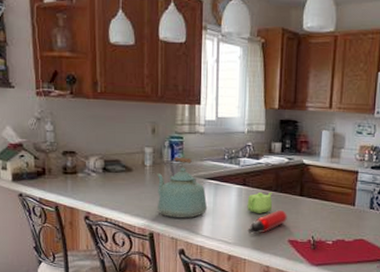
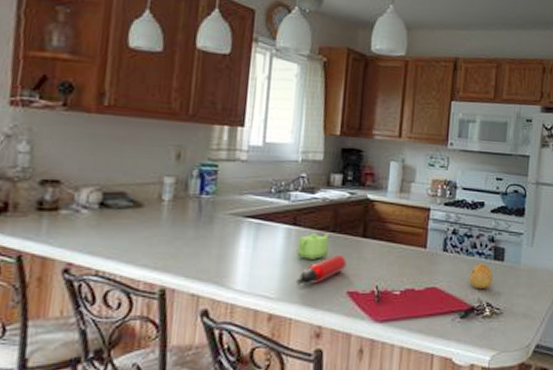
kettle: present [157,157,208,219] -> none [175,189,245,268]

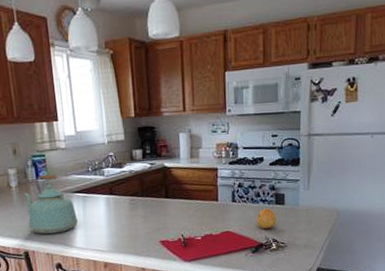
kettle: none [175,189,245,268] -> present [24,174,79,235]
water bottle: present [295,254,348,285] -> none [120,213,157,240]
teapot: present [296,232,329,261] -> none [116,197,140,221]

